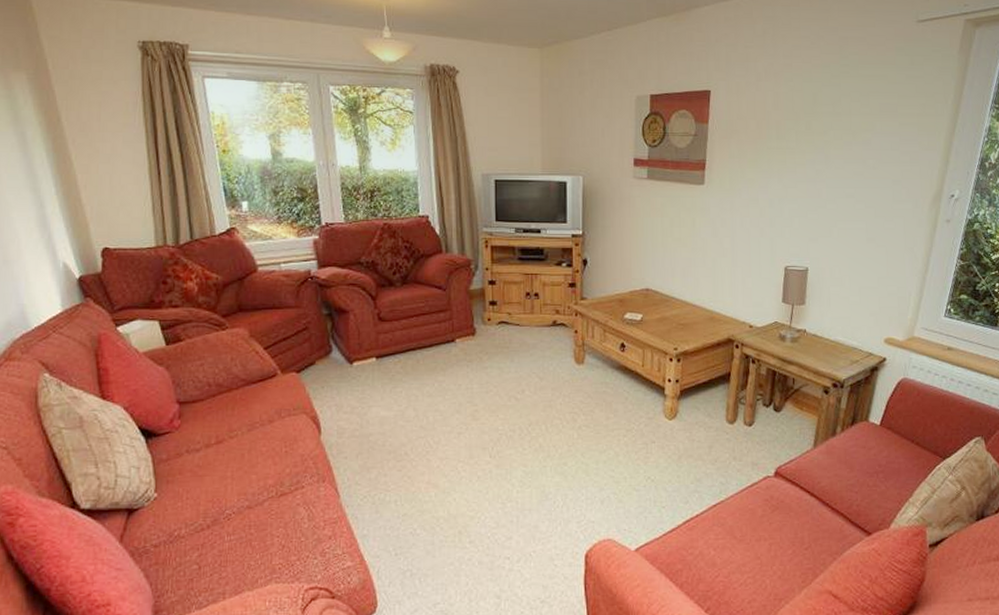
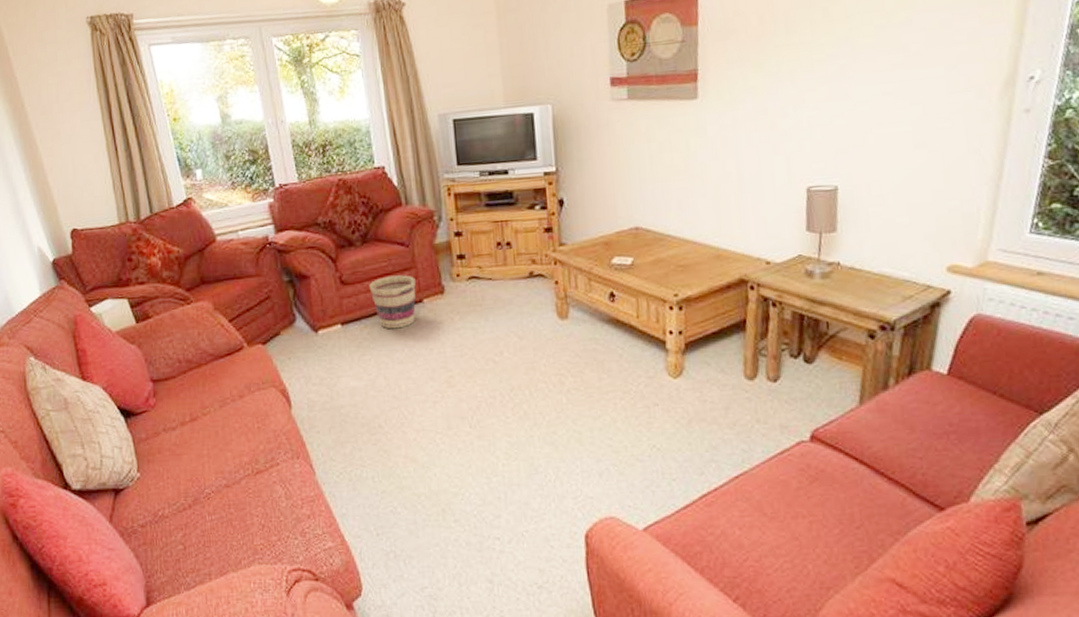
basket: none [406,316,450,365] -> present [369,275,416,329]

